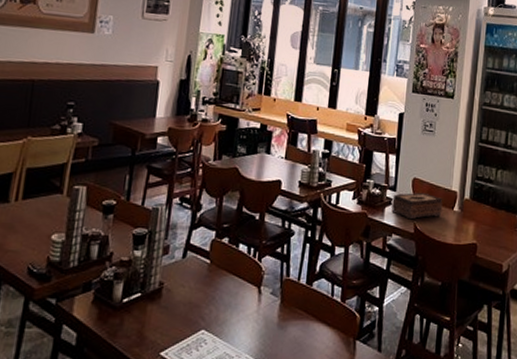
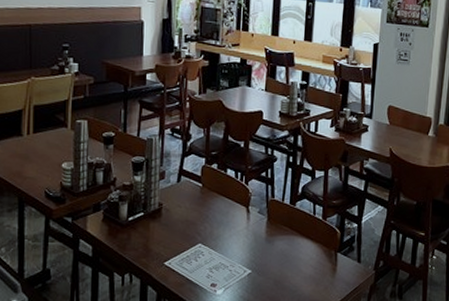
tissue box: present [391,192,443,220] -> none [368,119,418,145]

